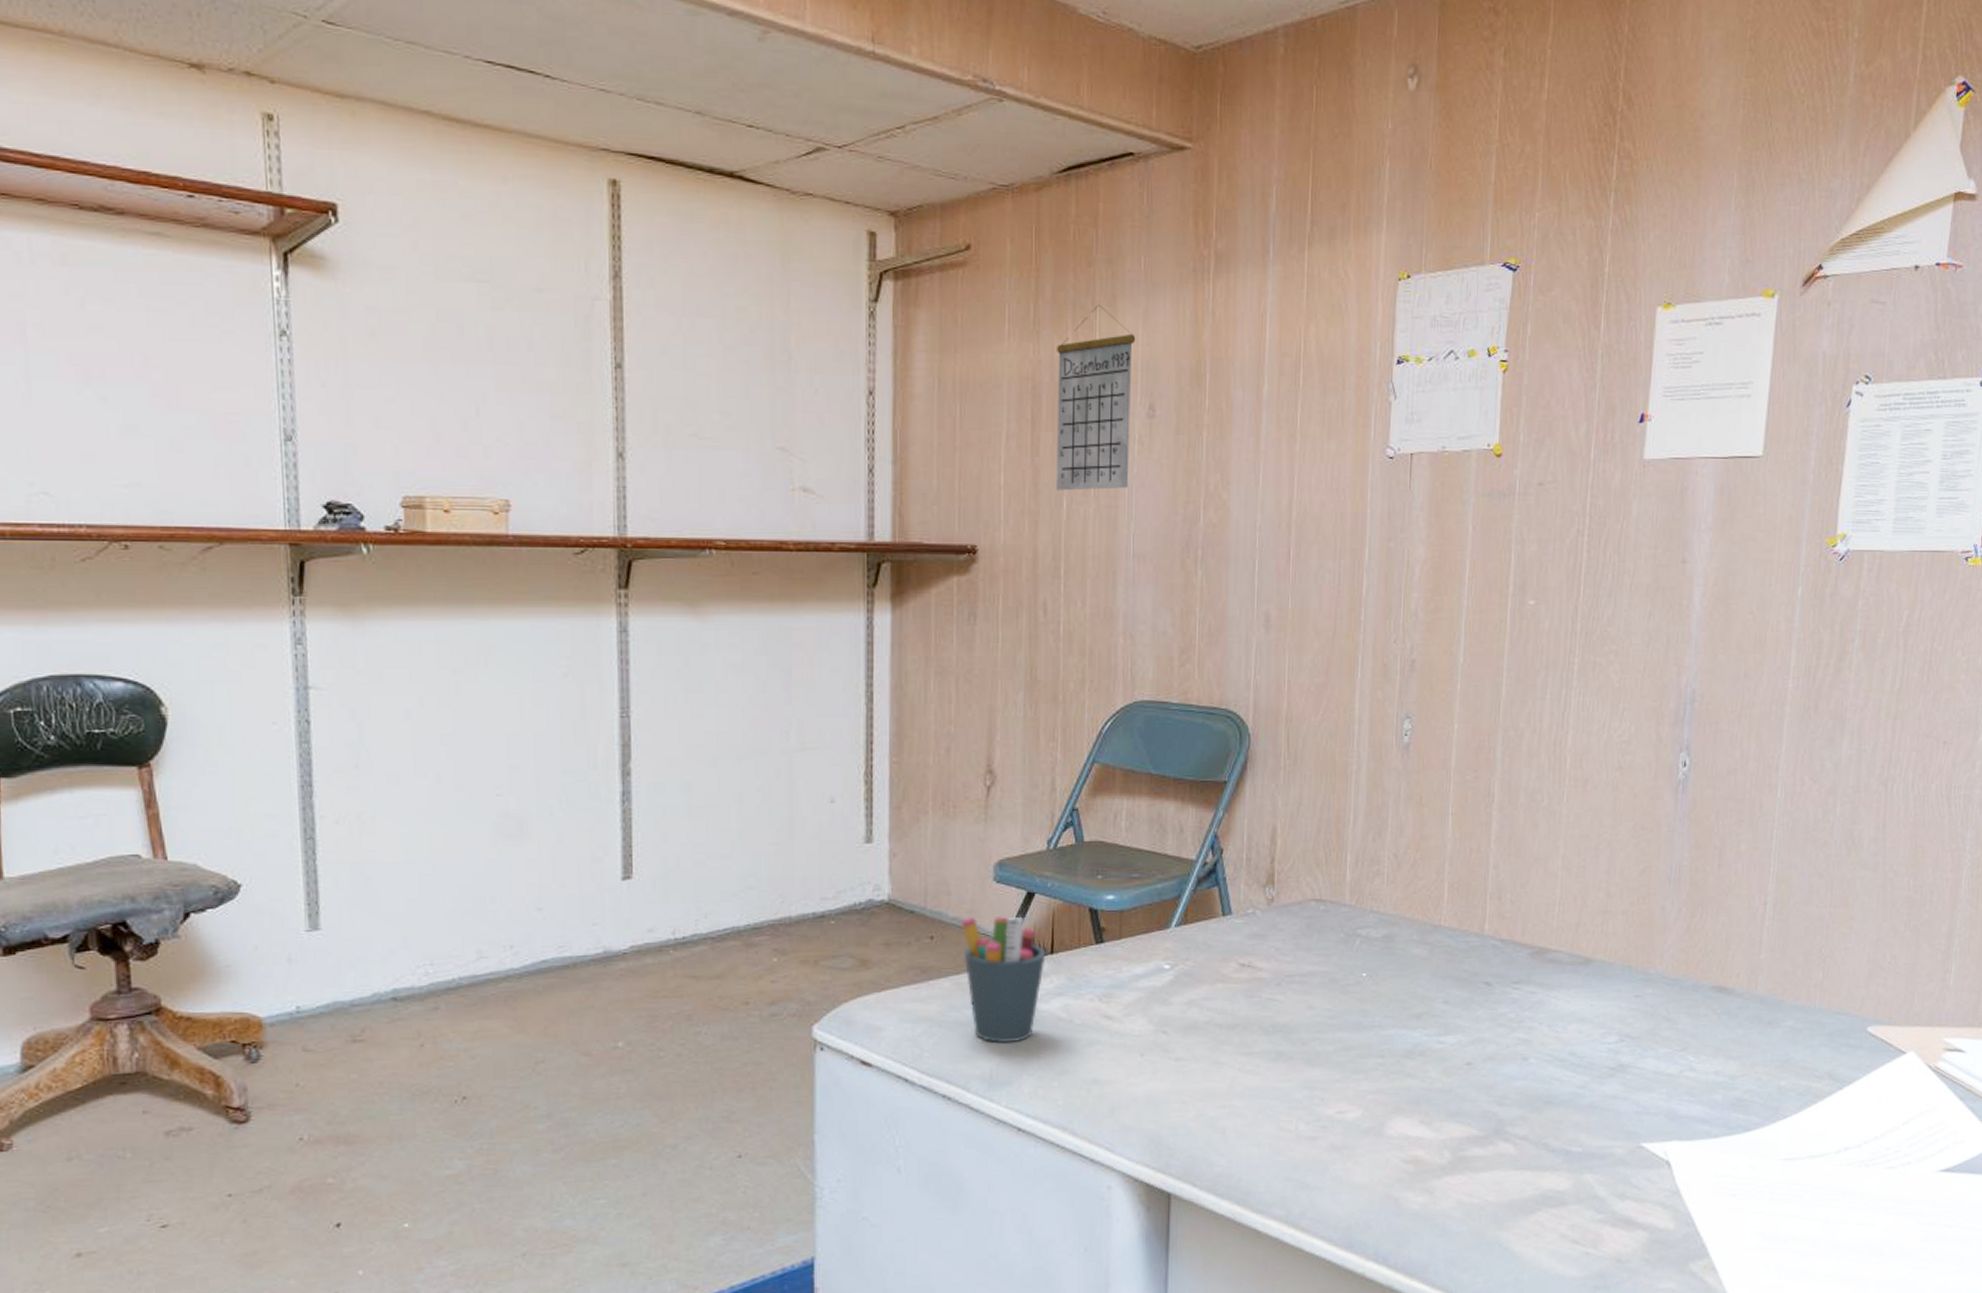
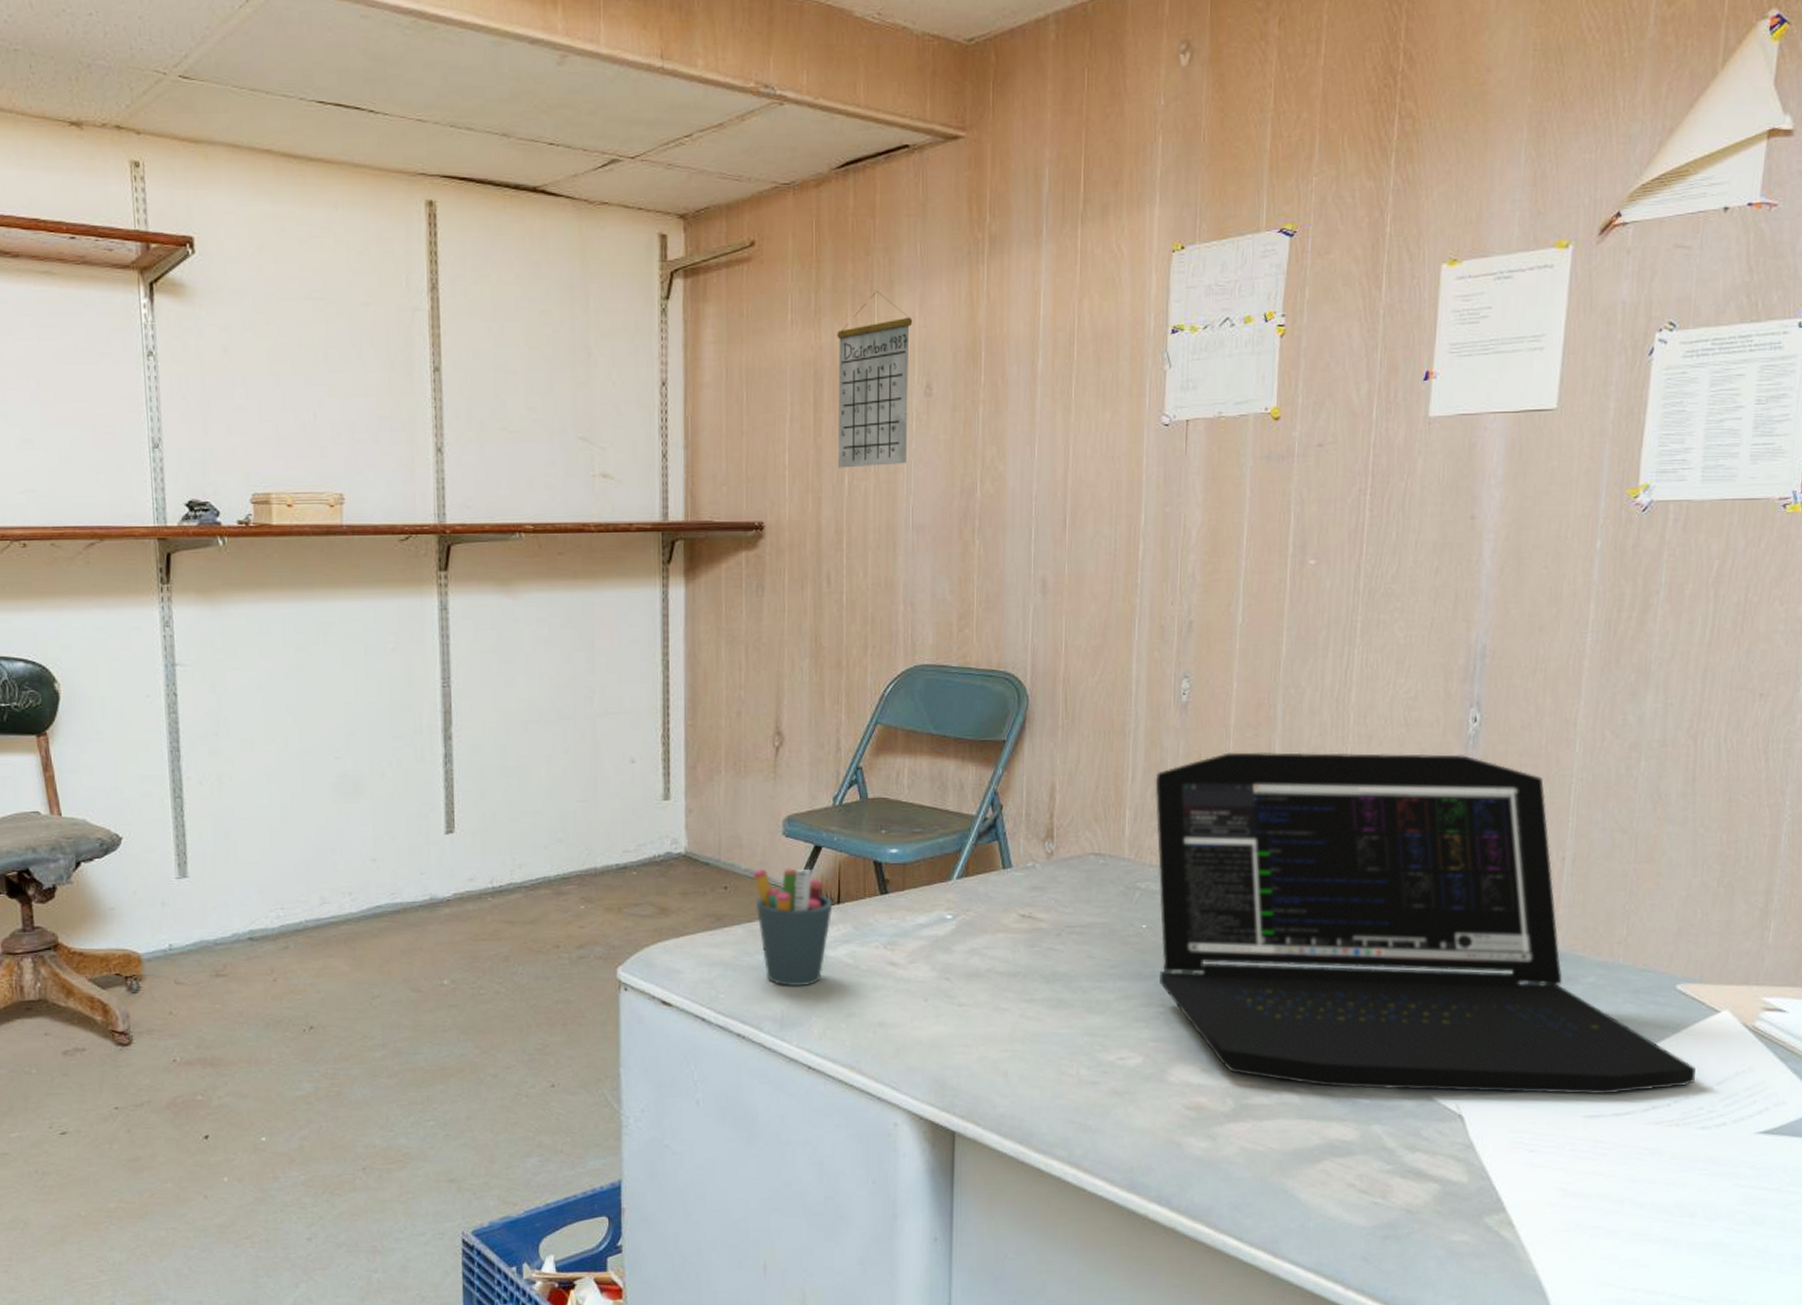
laptop: none [1376,795,1884,1138] -> present [1155,751,1696,1095]

